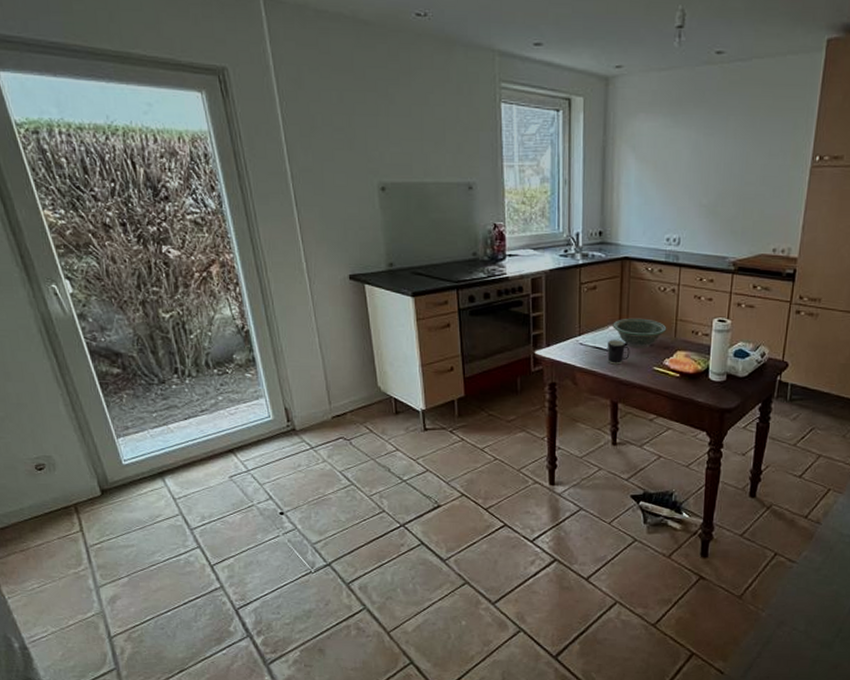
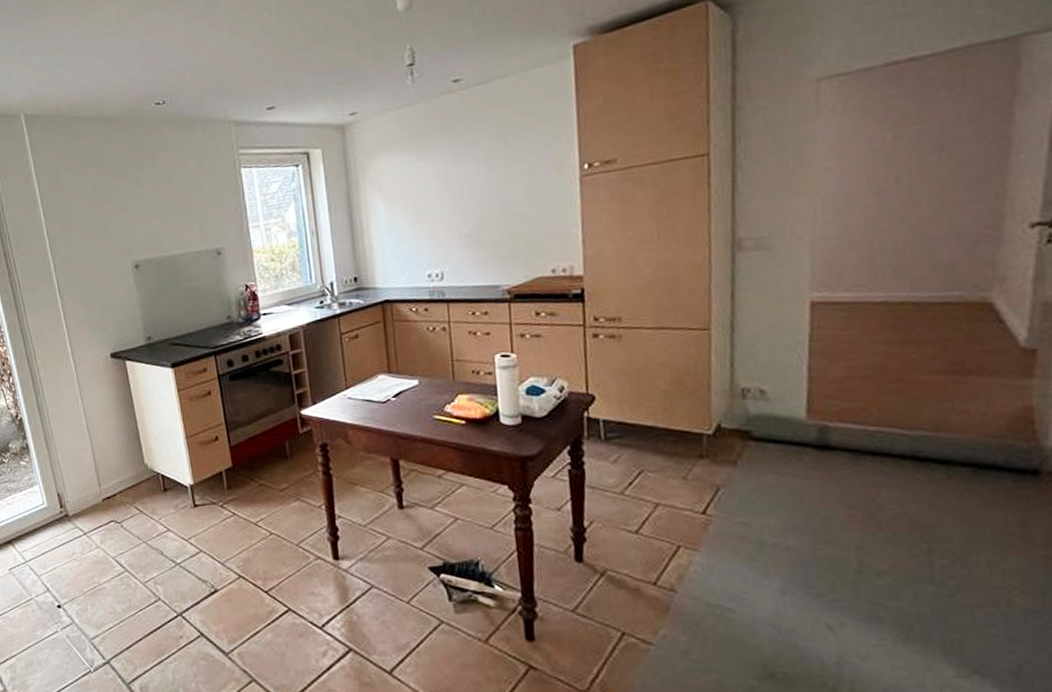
mug: present [607,340,630,365] -> none [377,389,405,418]
bowl: present [613,318,667,350] -> none [381,363,443,398]

